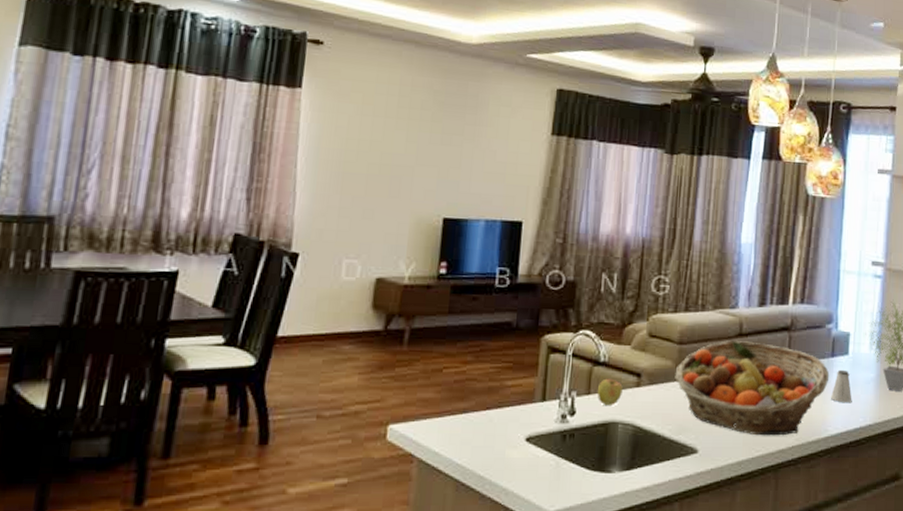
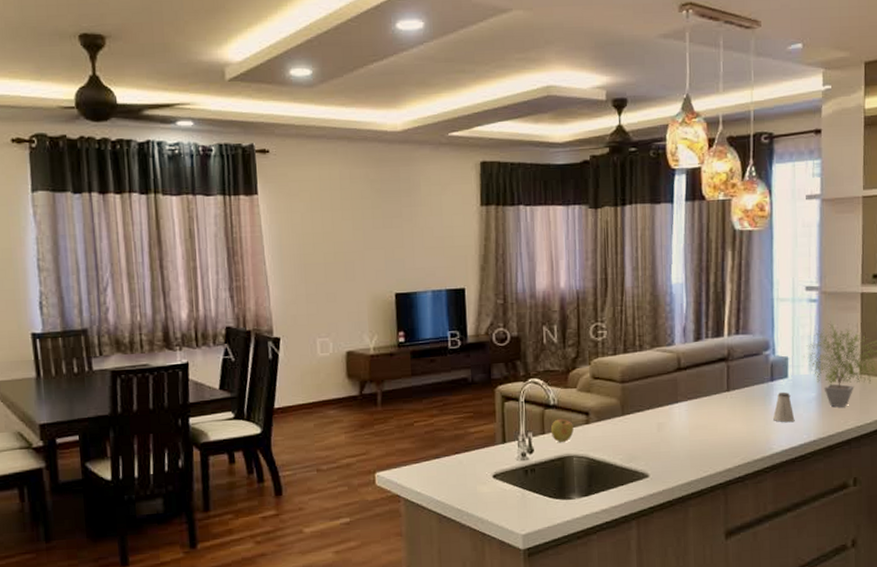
fruit basket: present [674,340,830,436] -> none [620,374,770,458]

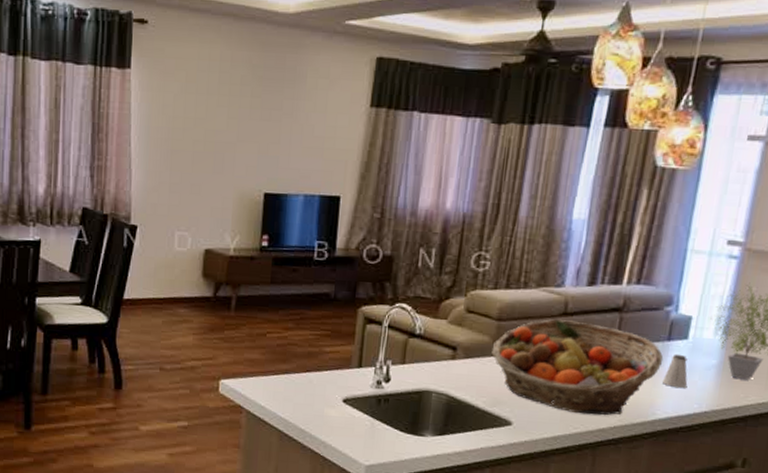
apple: present [550,418,574,443] -> none [411,350,438,376]
fruit basket: none [620,374,770,458] -> present [491,319,664,416]

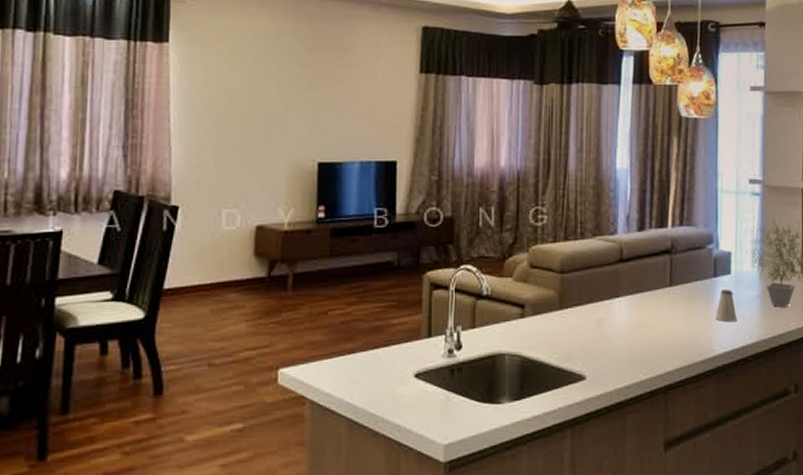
fruit basket: present [491,319,664,416] -> none [558,266,713,359]

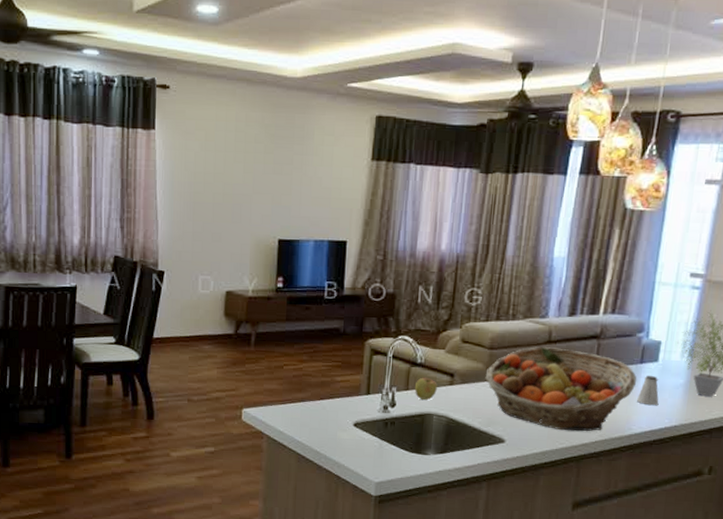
apple: none [482,311,507,339] -> present [414,377,437,401]
fruit basket: none [558,266,713,359] -> present [485,347,637,432]

